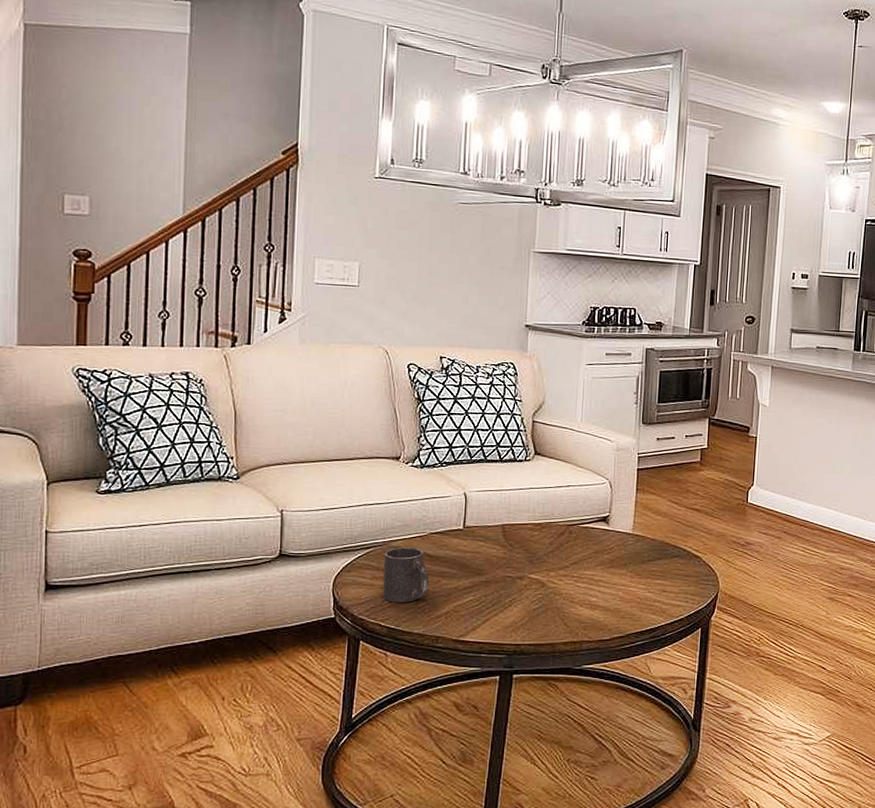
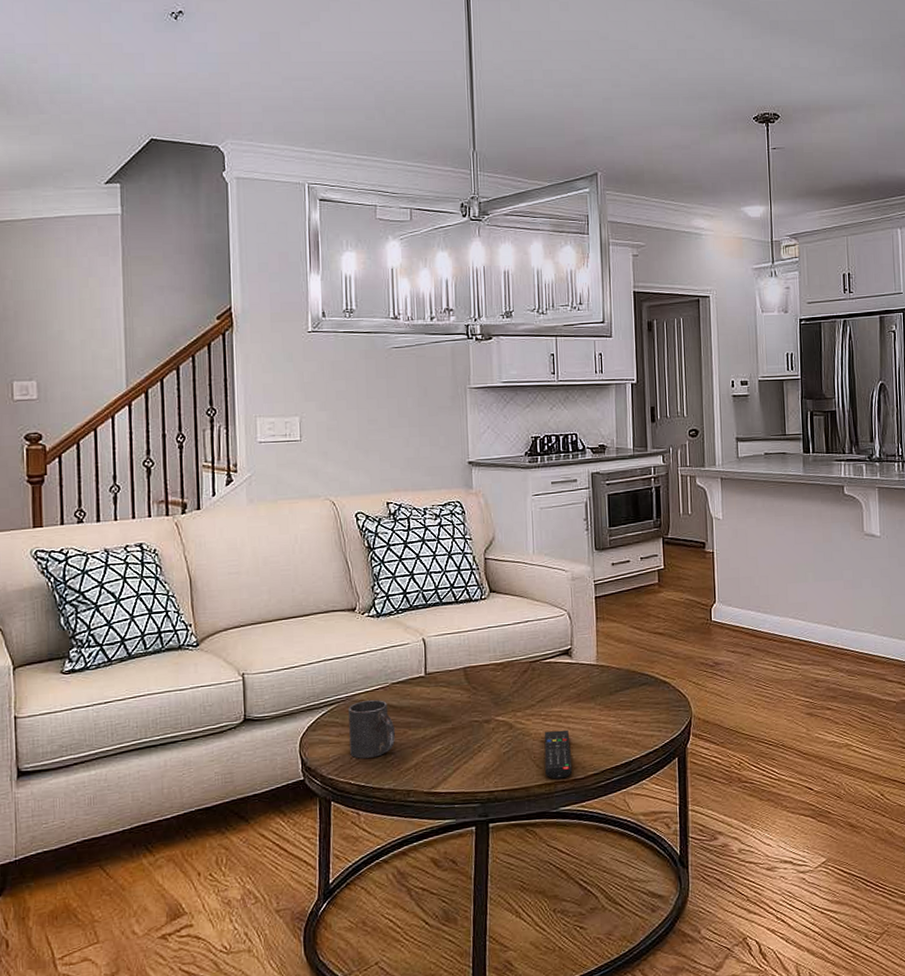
remote control: none [572,592,599,638] -> present [544,729,573,779]

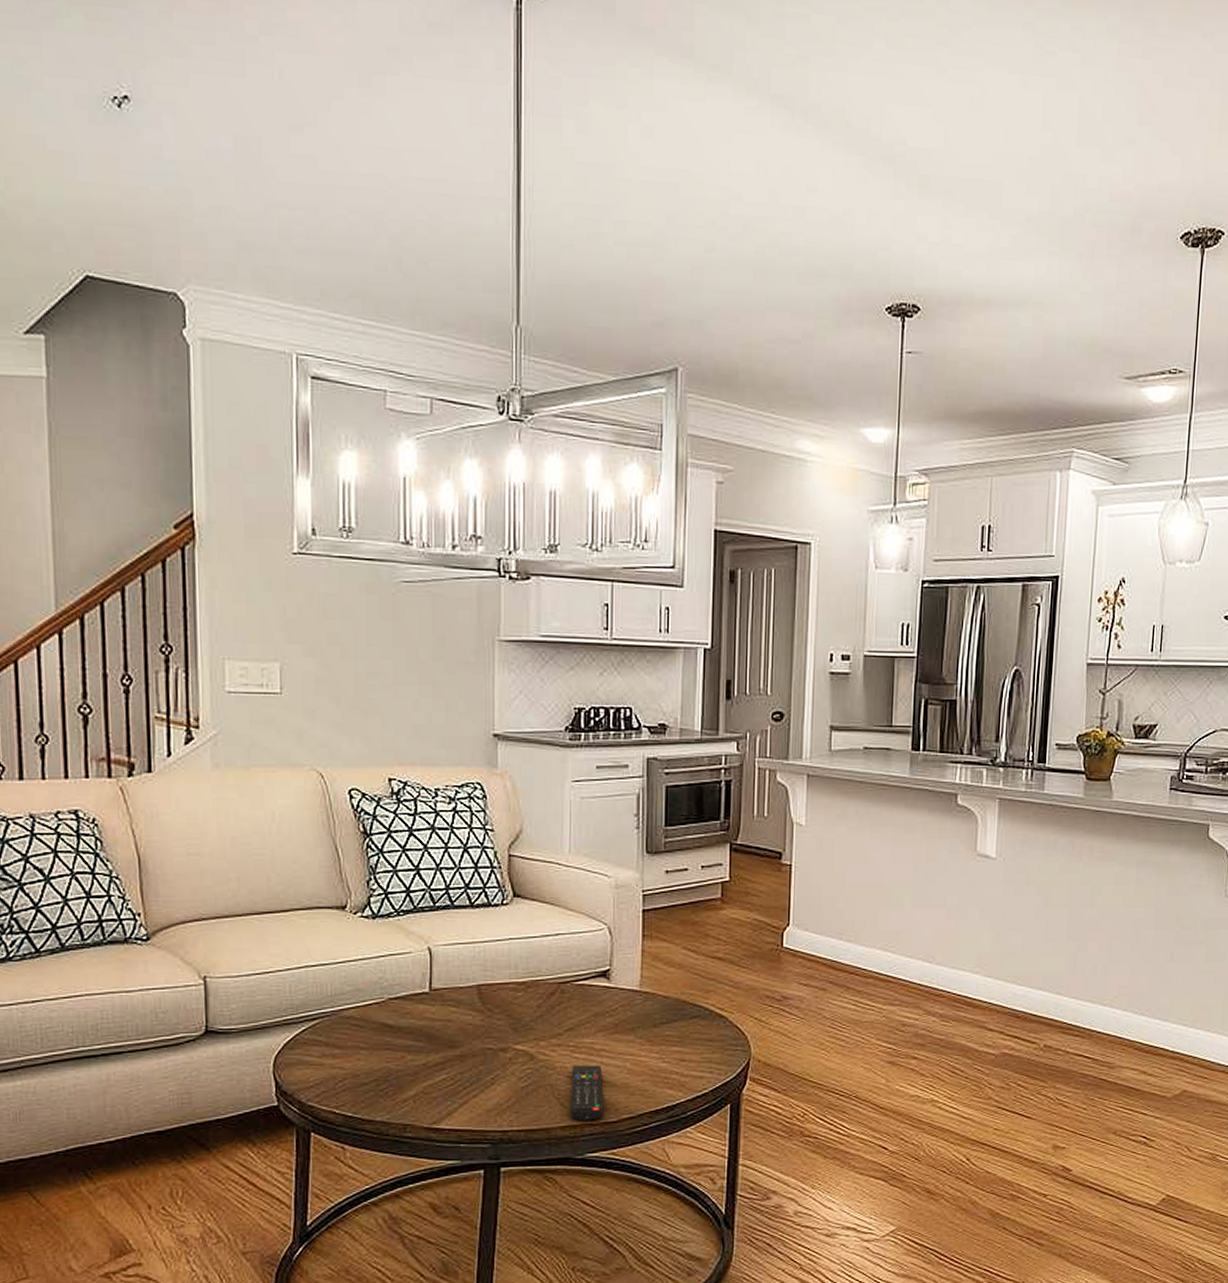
mug: present [348,700,396,759] -> none [334,1017,392,1085]

